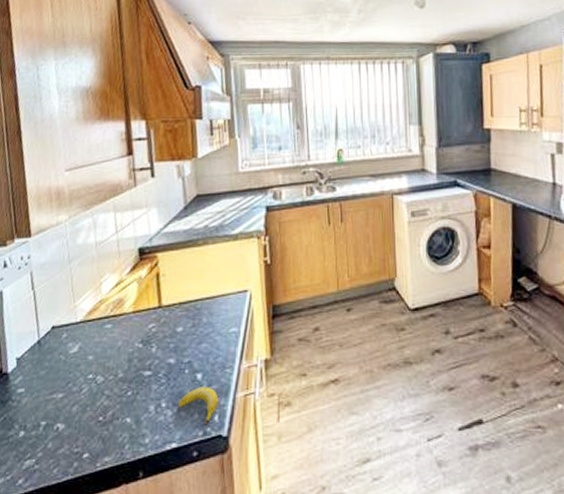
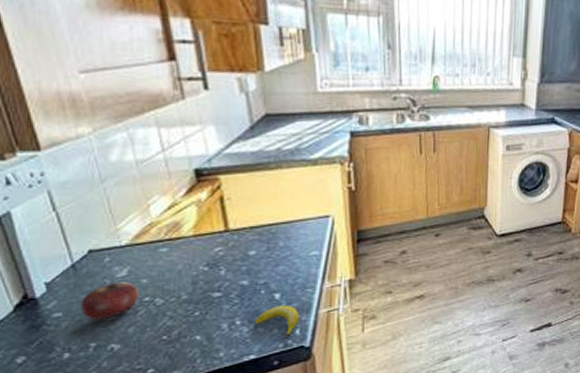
apple: none [38,357,86,397] -> present [80,281,140,321]

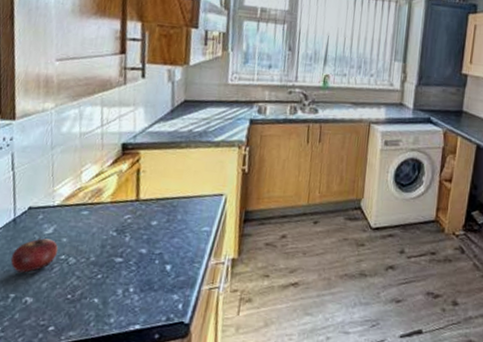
banana: present [253,305,300,338] -> none [144,277,185,312]

